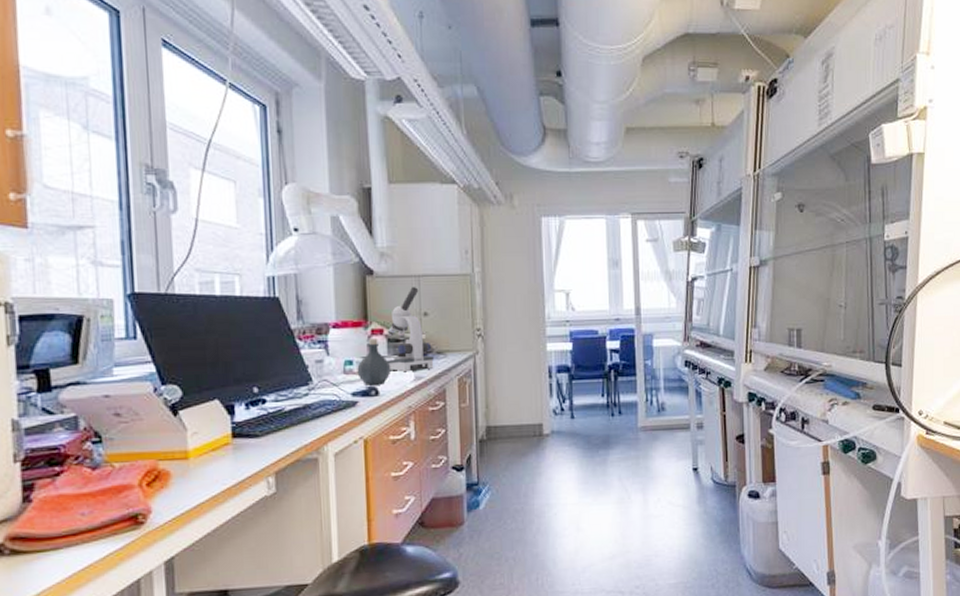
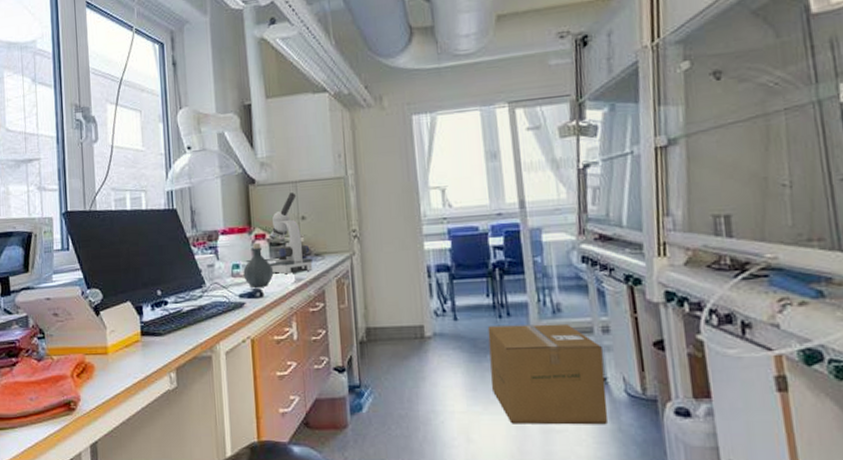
box: none [601,421,697,512] -> present [487,323,608,425]

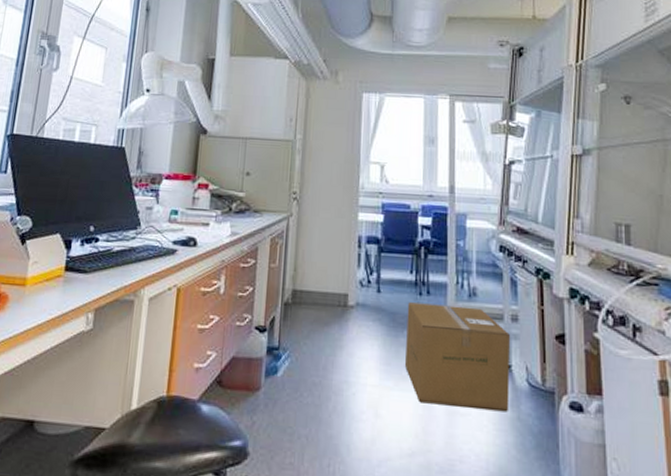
flask: present [243,243,274,288] -> none [180,192,211,237]
microscope: present [268,193,313,276] -> none [208,148,251,228]

